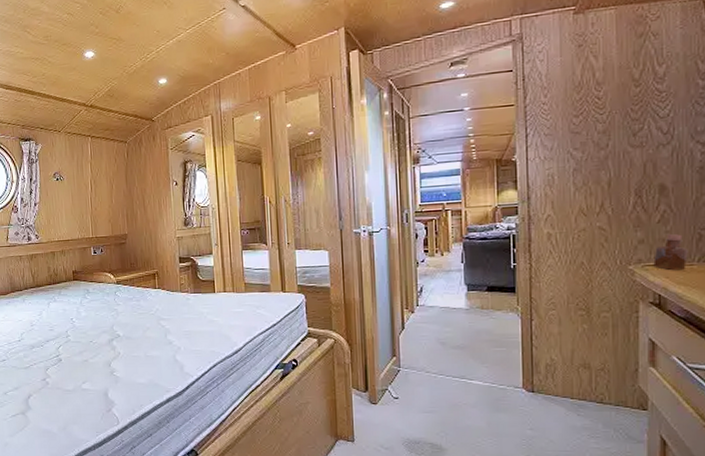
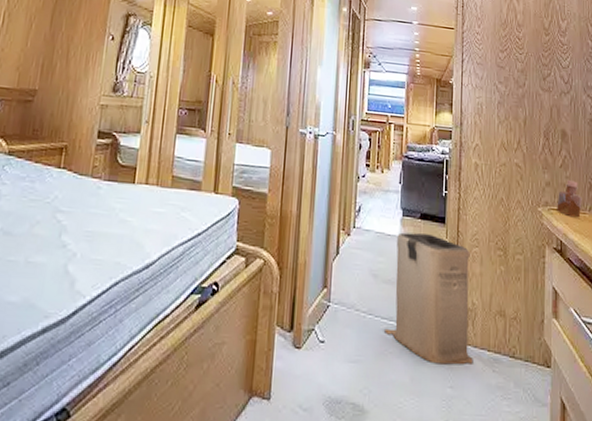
laundry basket: none [457,304,555,411] -> present [384,232,473,365]

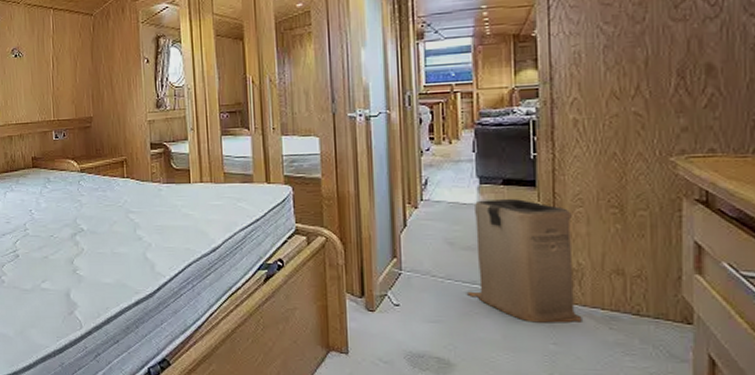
perfume bottle: present [557,179,582,218] -> none [699,120,741,163]

